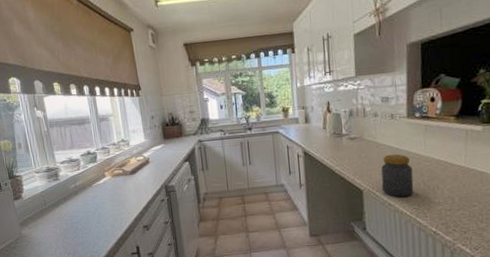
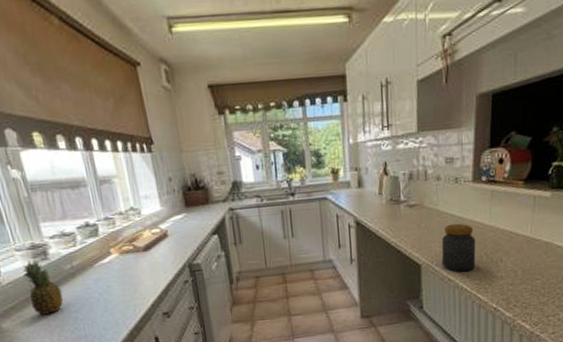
fruit: none [39,180,68,224] -> present [21,260,64,315]

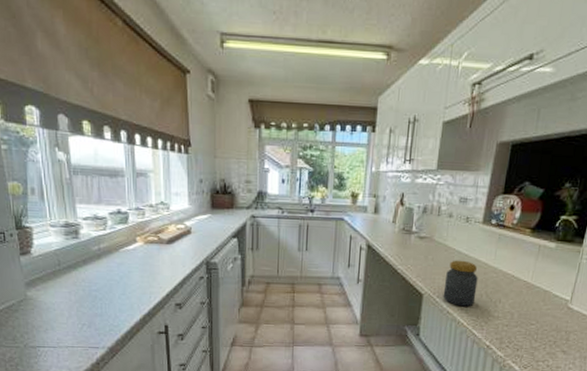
fruit: present [21,260,64,315] -> none [53,237,87,289]

